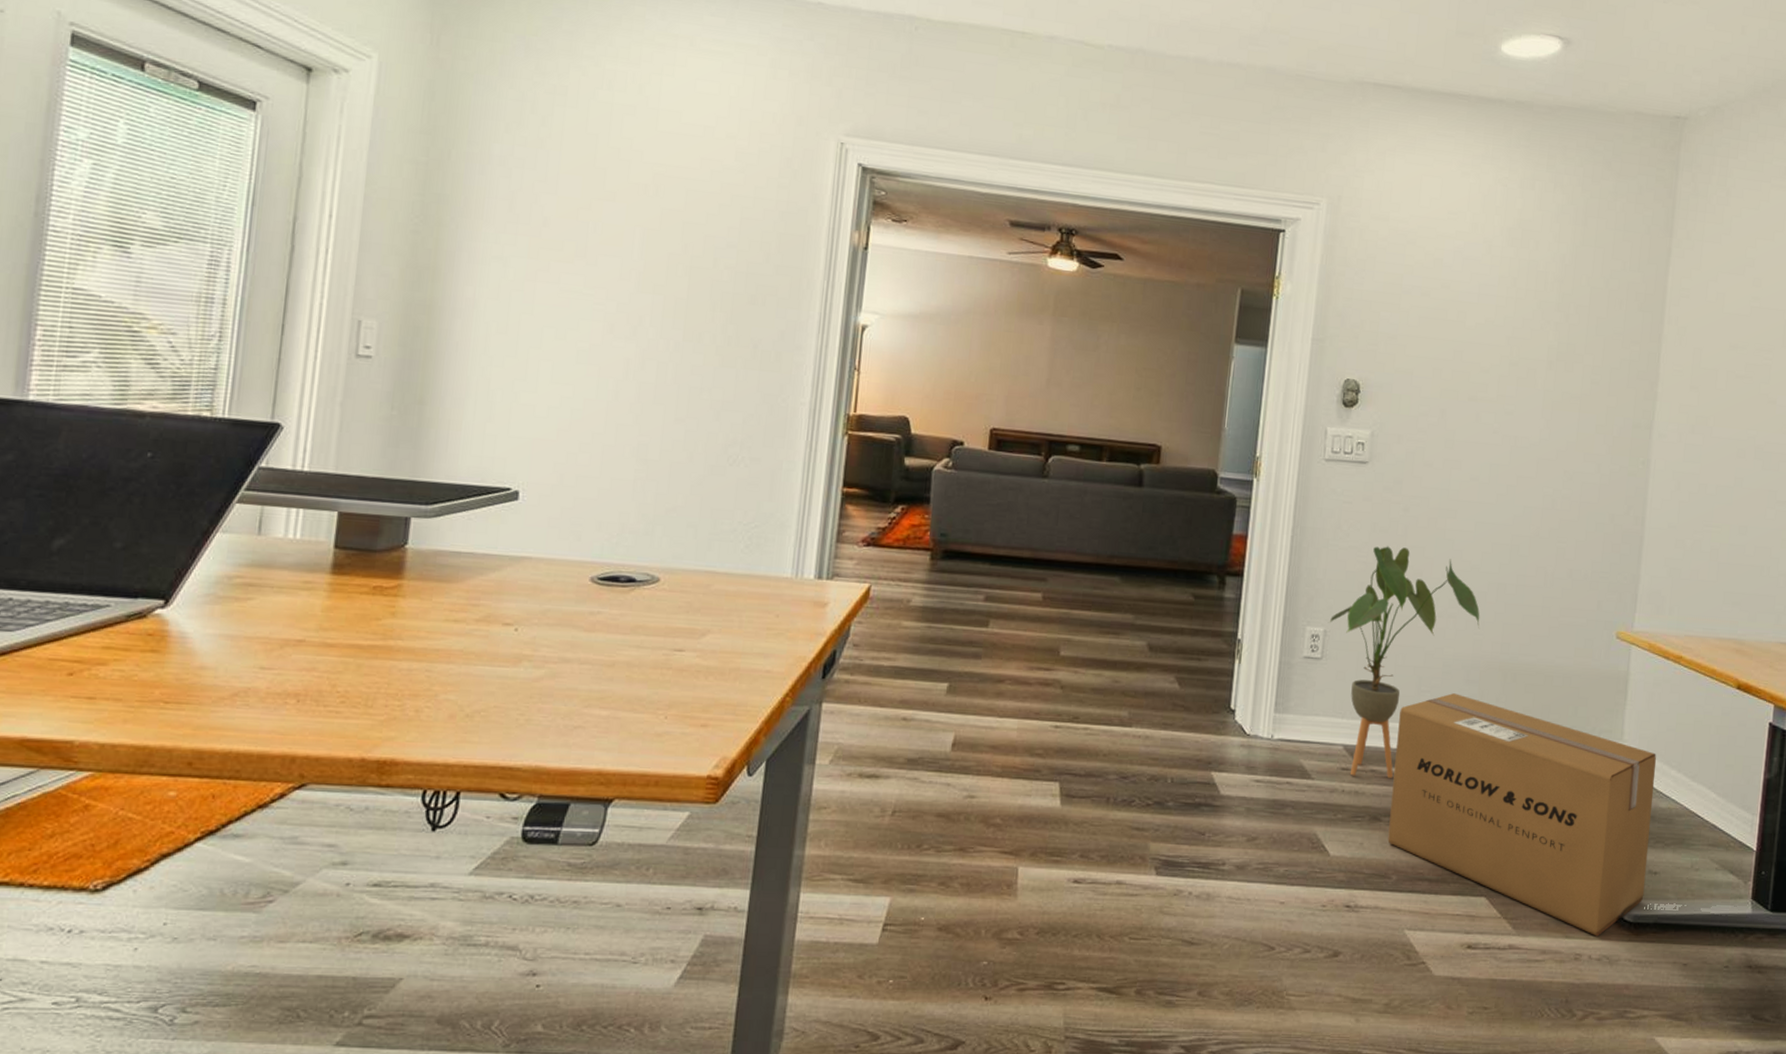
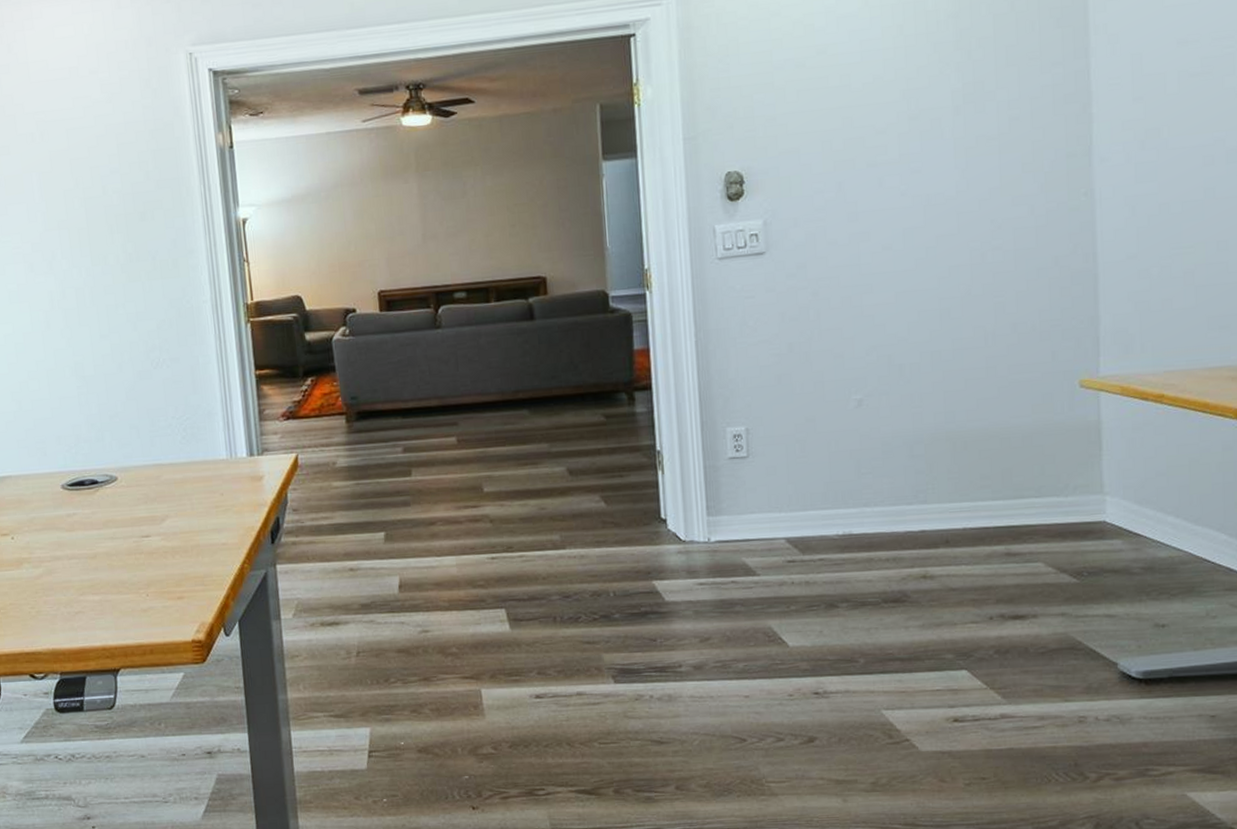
house plant: present [1330,546,1480,778] -> none [750,332,918,567]
box: present [1387,693,1657,937] -> none [841,471,1153,697]

